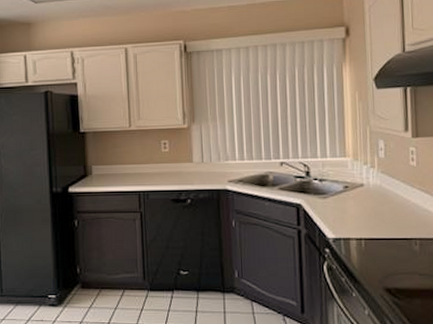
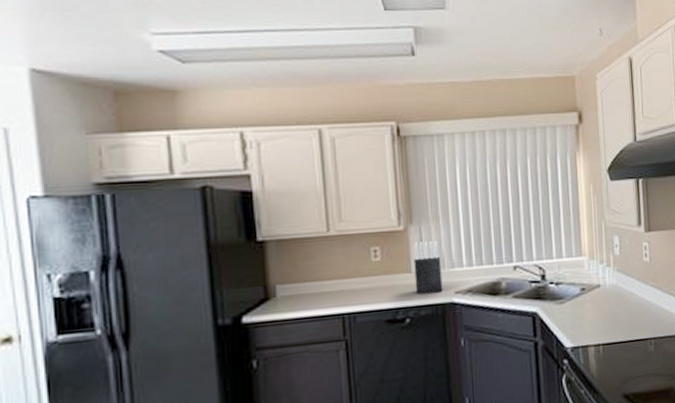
knife block: none [195,137,218,180] -> present [413,241,443,294]

